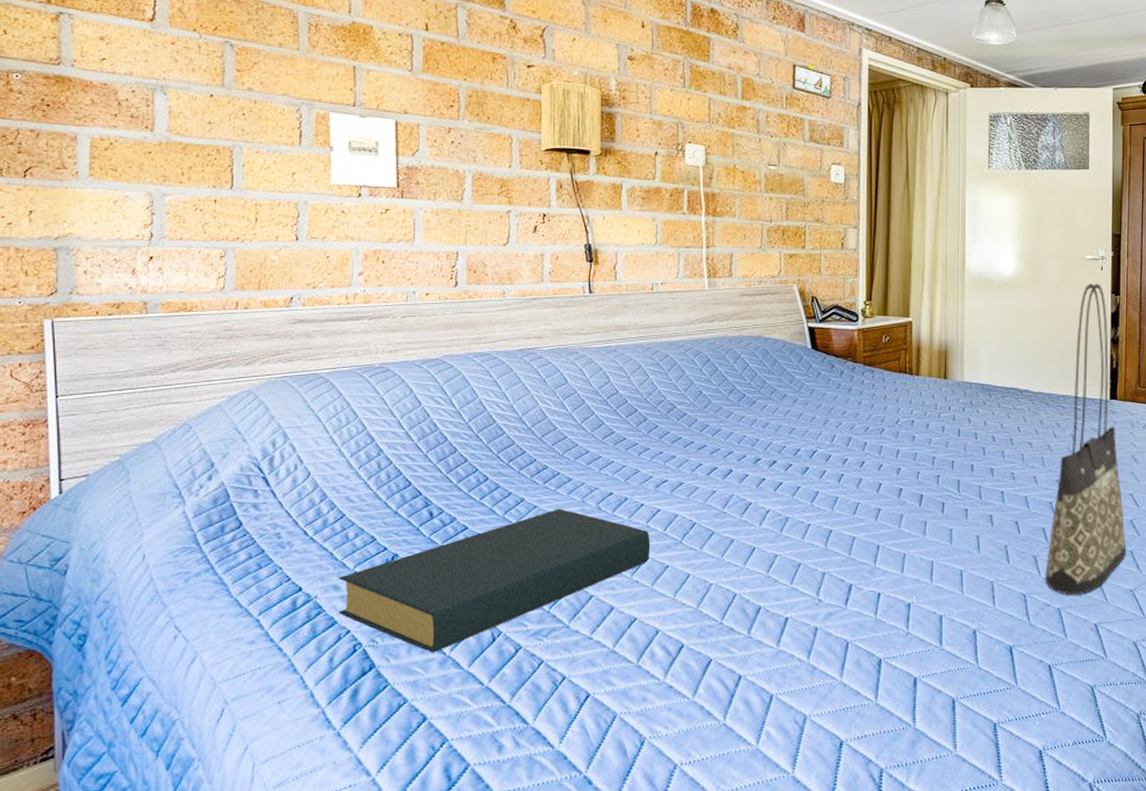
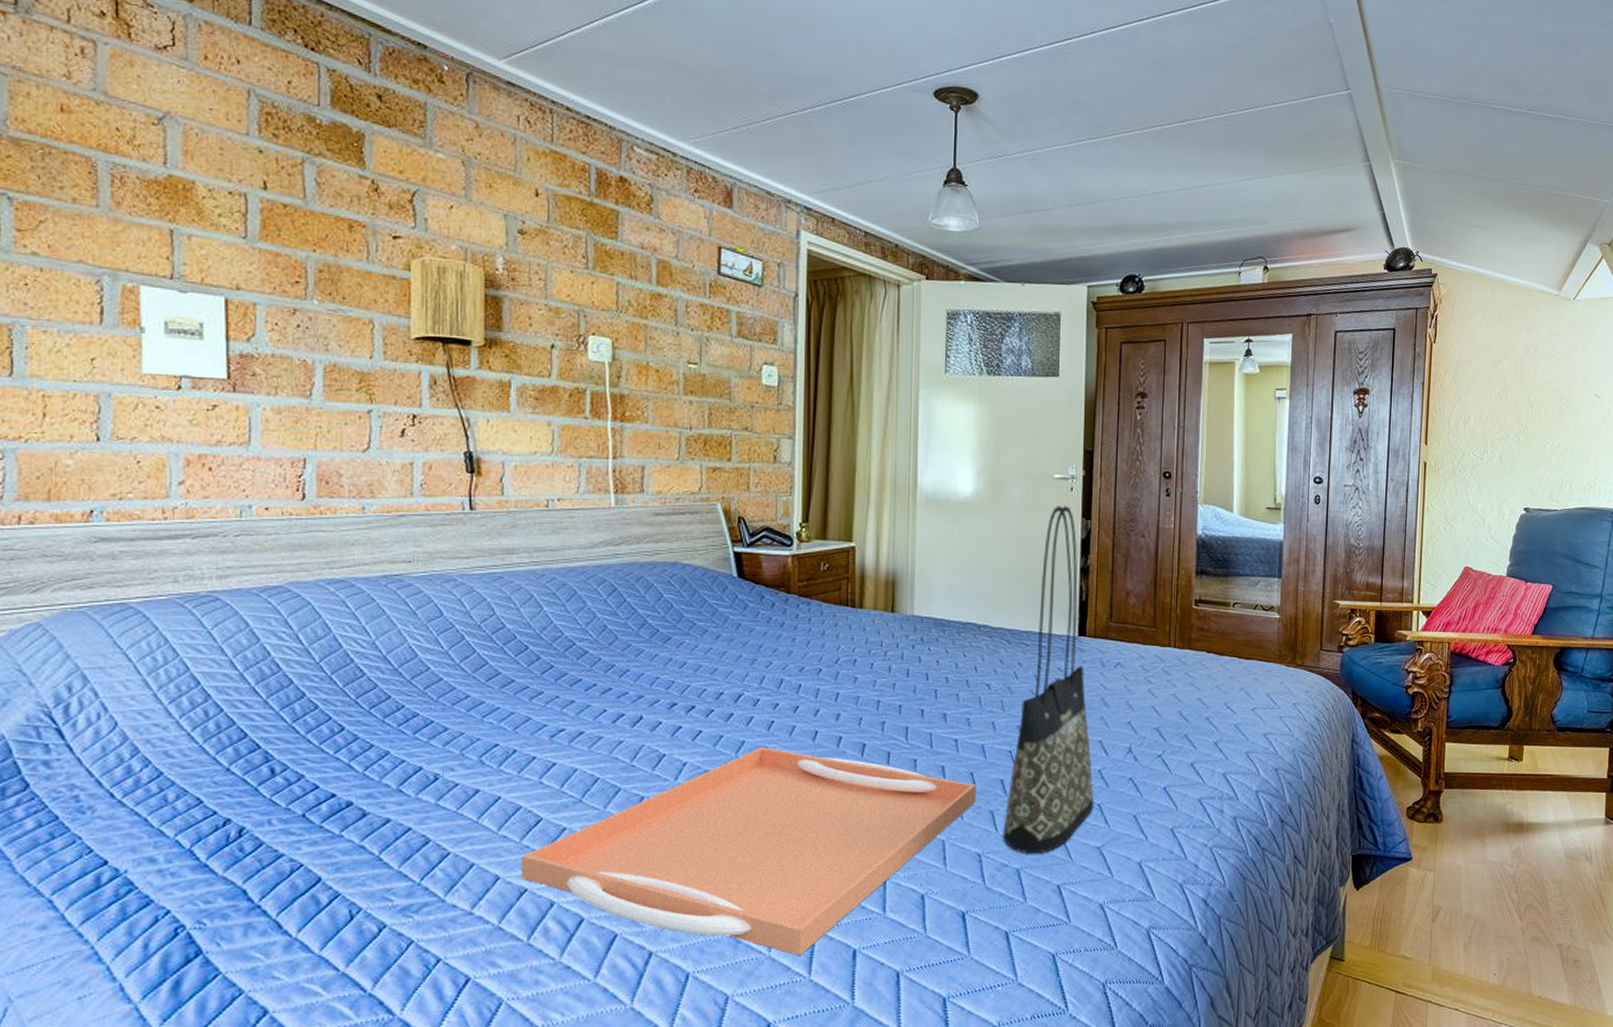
hardback book: present [338,509,651,653] -> none [155,763,544,935]
serving tray: none [632,497,1021,682] -> present [521,747,976,956]

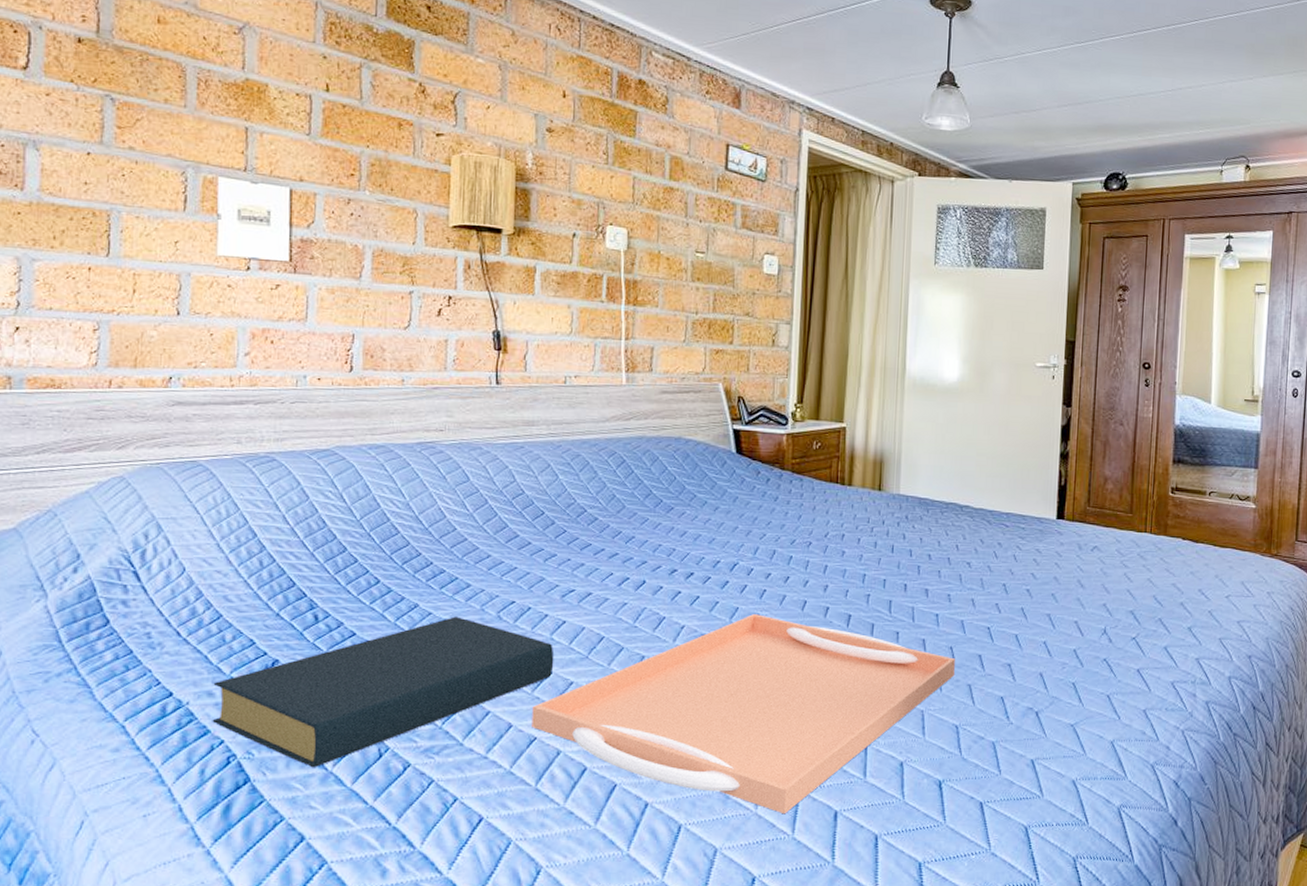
hardback book: none [155,763,544,935] -> present [212,616,554,768]
tote bag: present [1003,506,1094,854] -> none [980,393,1069,728]

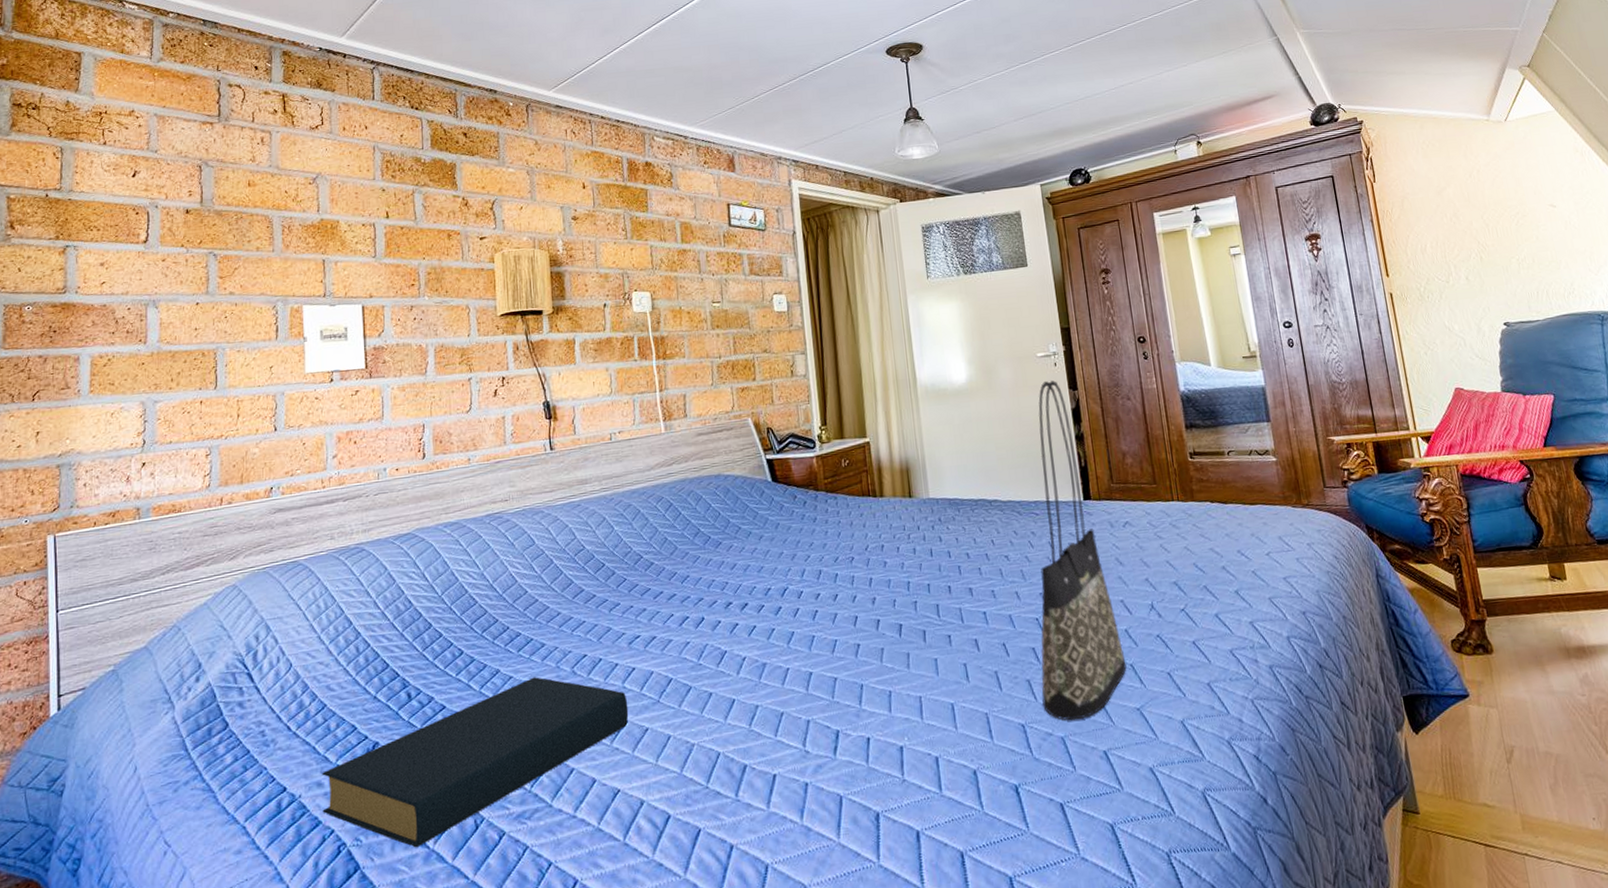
serving tray: present [532,614,955,815] -> none [613,636,1012,841]
tote bag: none [980,393,1069,728] -> present [1038,380,1127,721]

